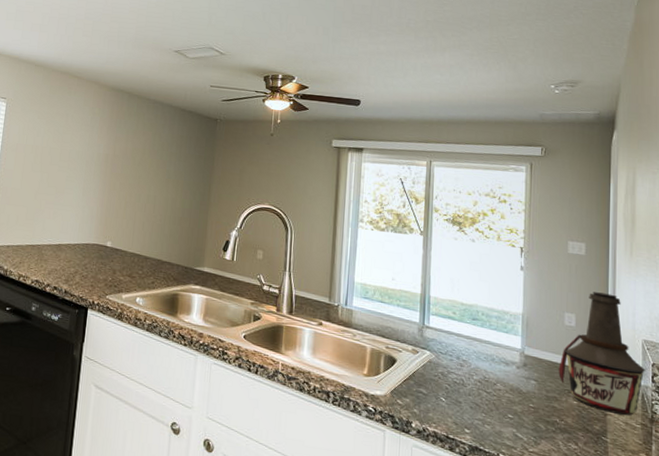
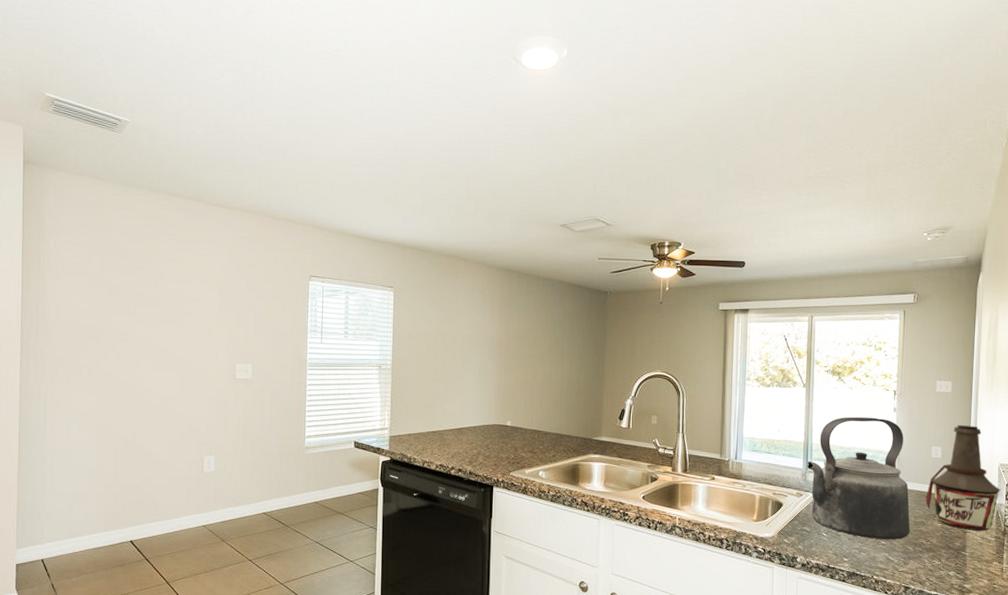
kettle: none [423,271,541,415] -> present [807,416,910,539]

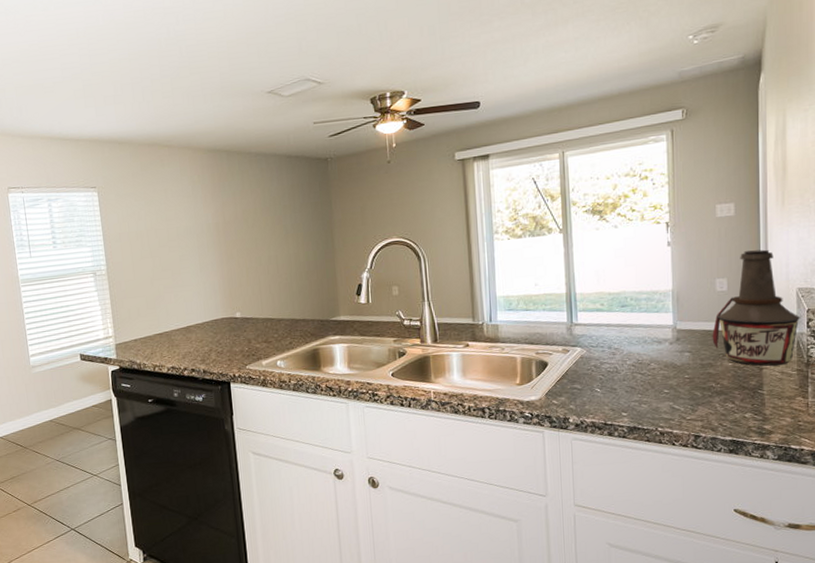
kettle: present [807,416,910,539] -> none [571,255,697,389]

